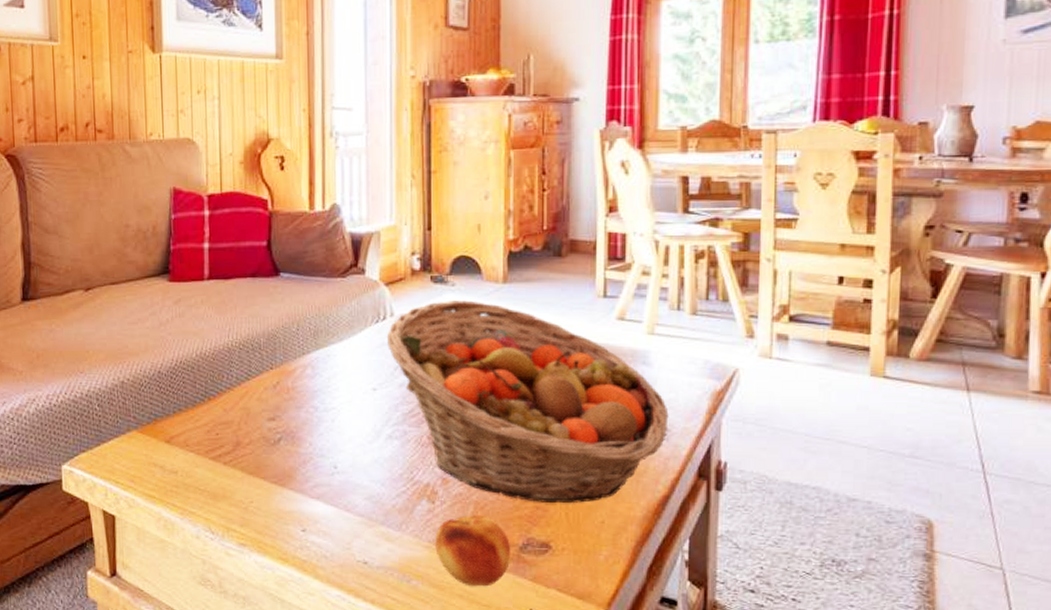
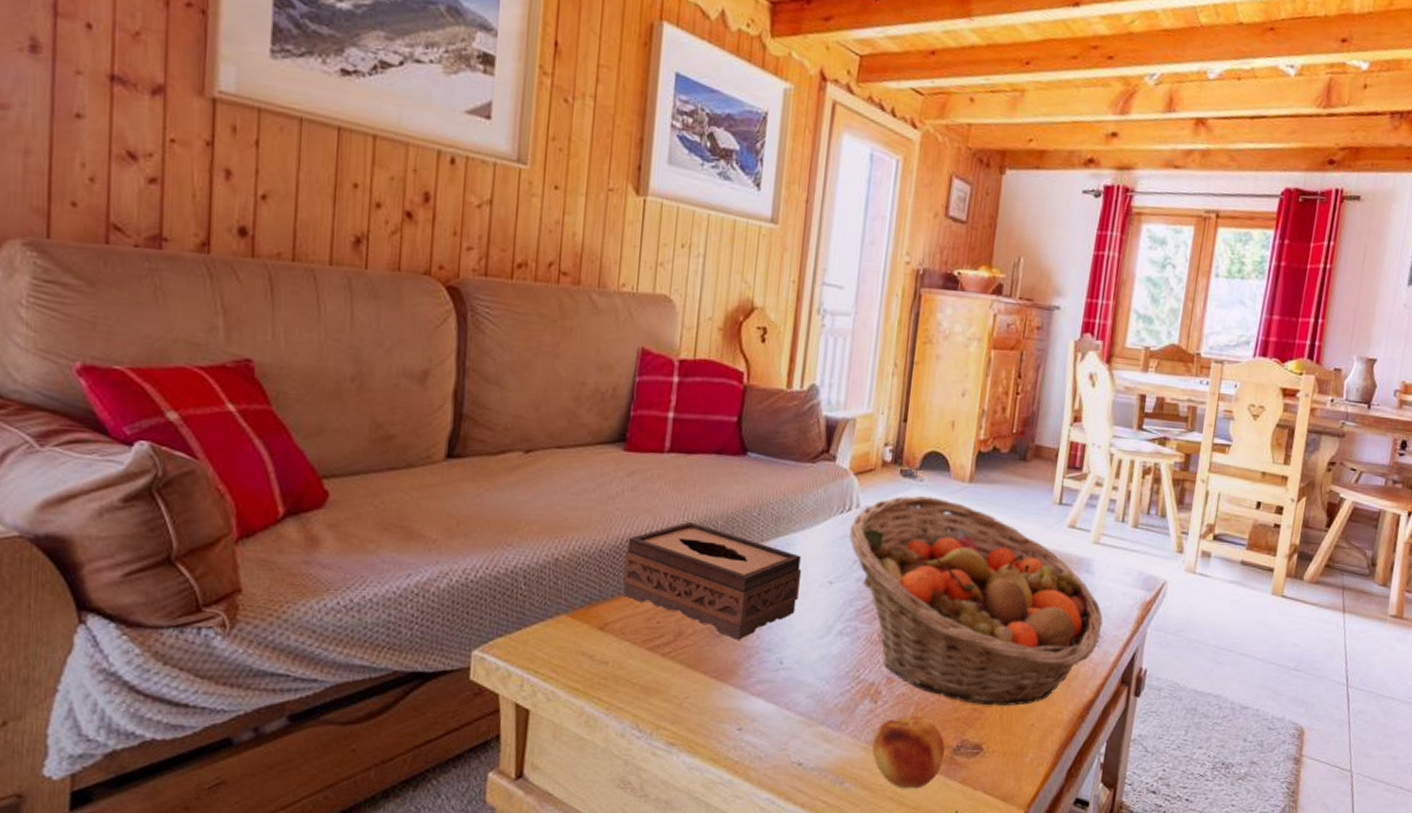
tissue box: none [180,340,345,447] -> present [621,521,802,640]

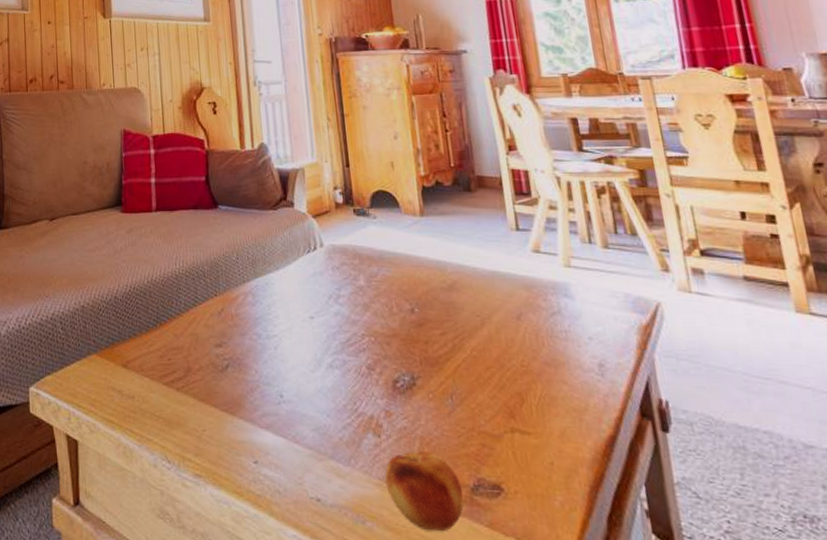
tissue box: present [621,521,802,640] -> none [134,268,285,374]
fruit basket: present [849,496,1103,706] -> none [319,232,602,441]

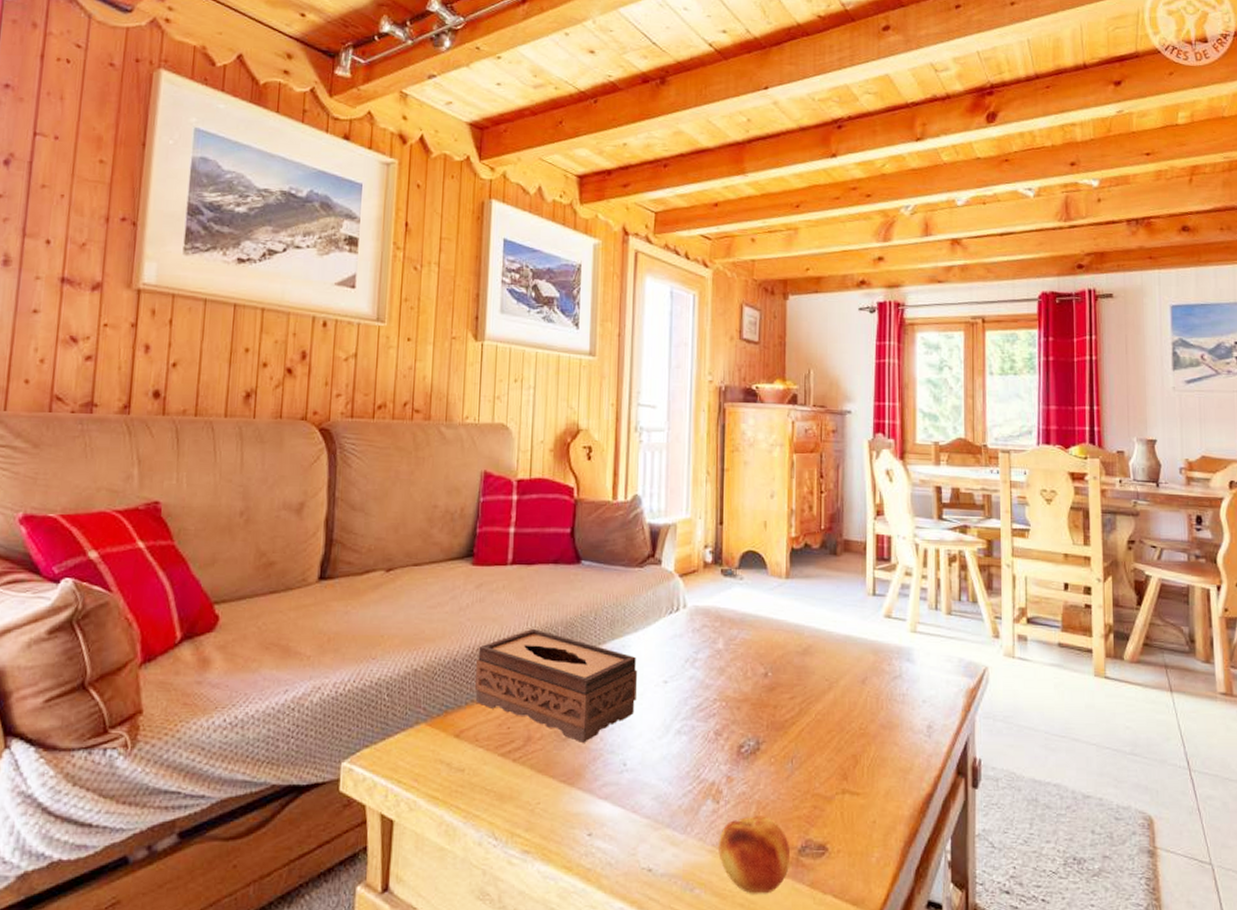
tissue box: none [134,268,285,374] -> present [474,628,638,743]

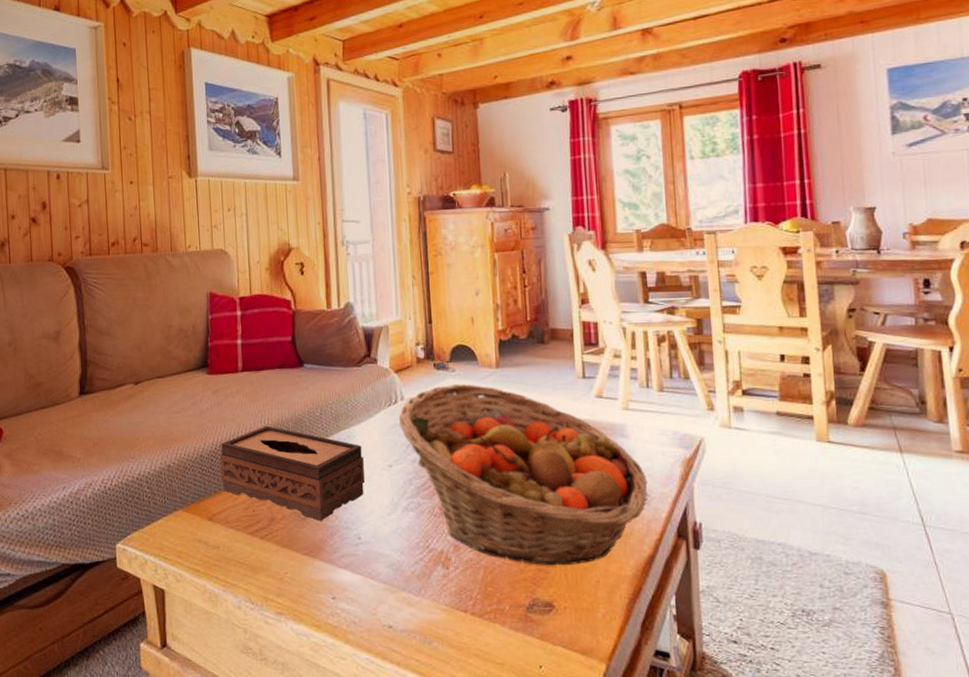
fruit basket: none [680,594,930,802] -> present [399,384,648,565]
fruit: present [719,816,789,894] -> none [451,579,519,646]

